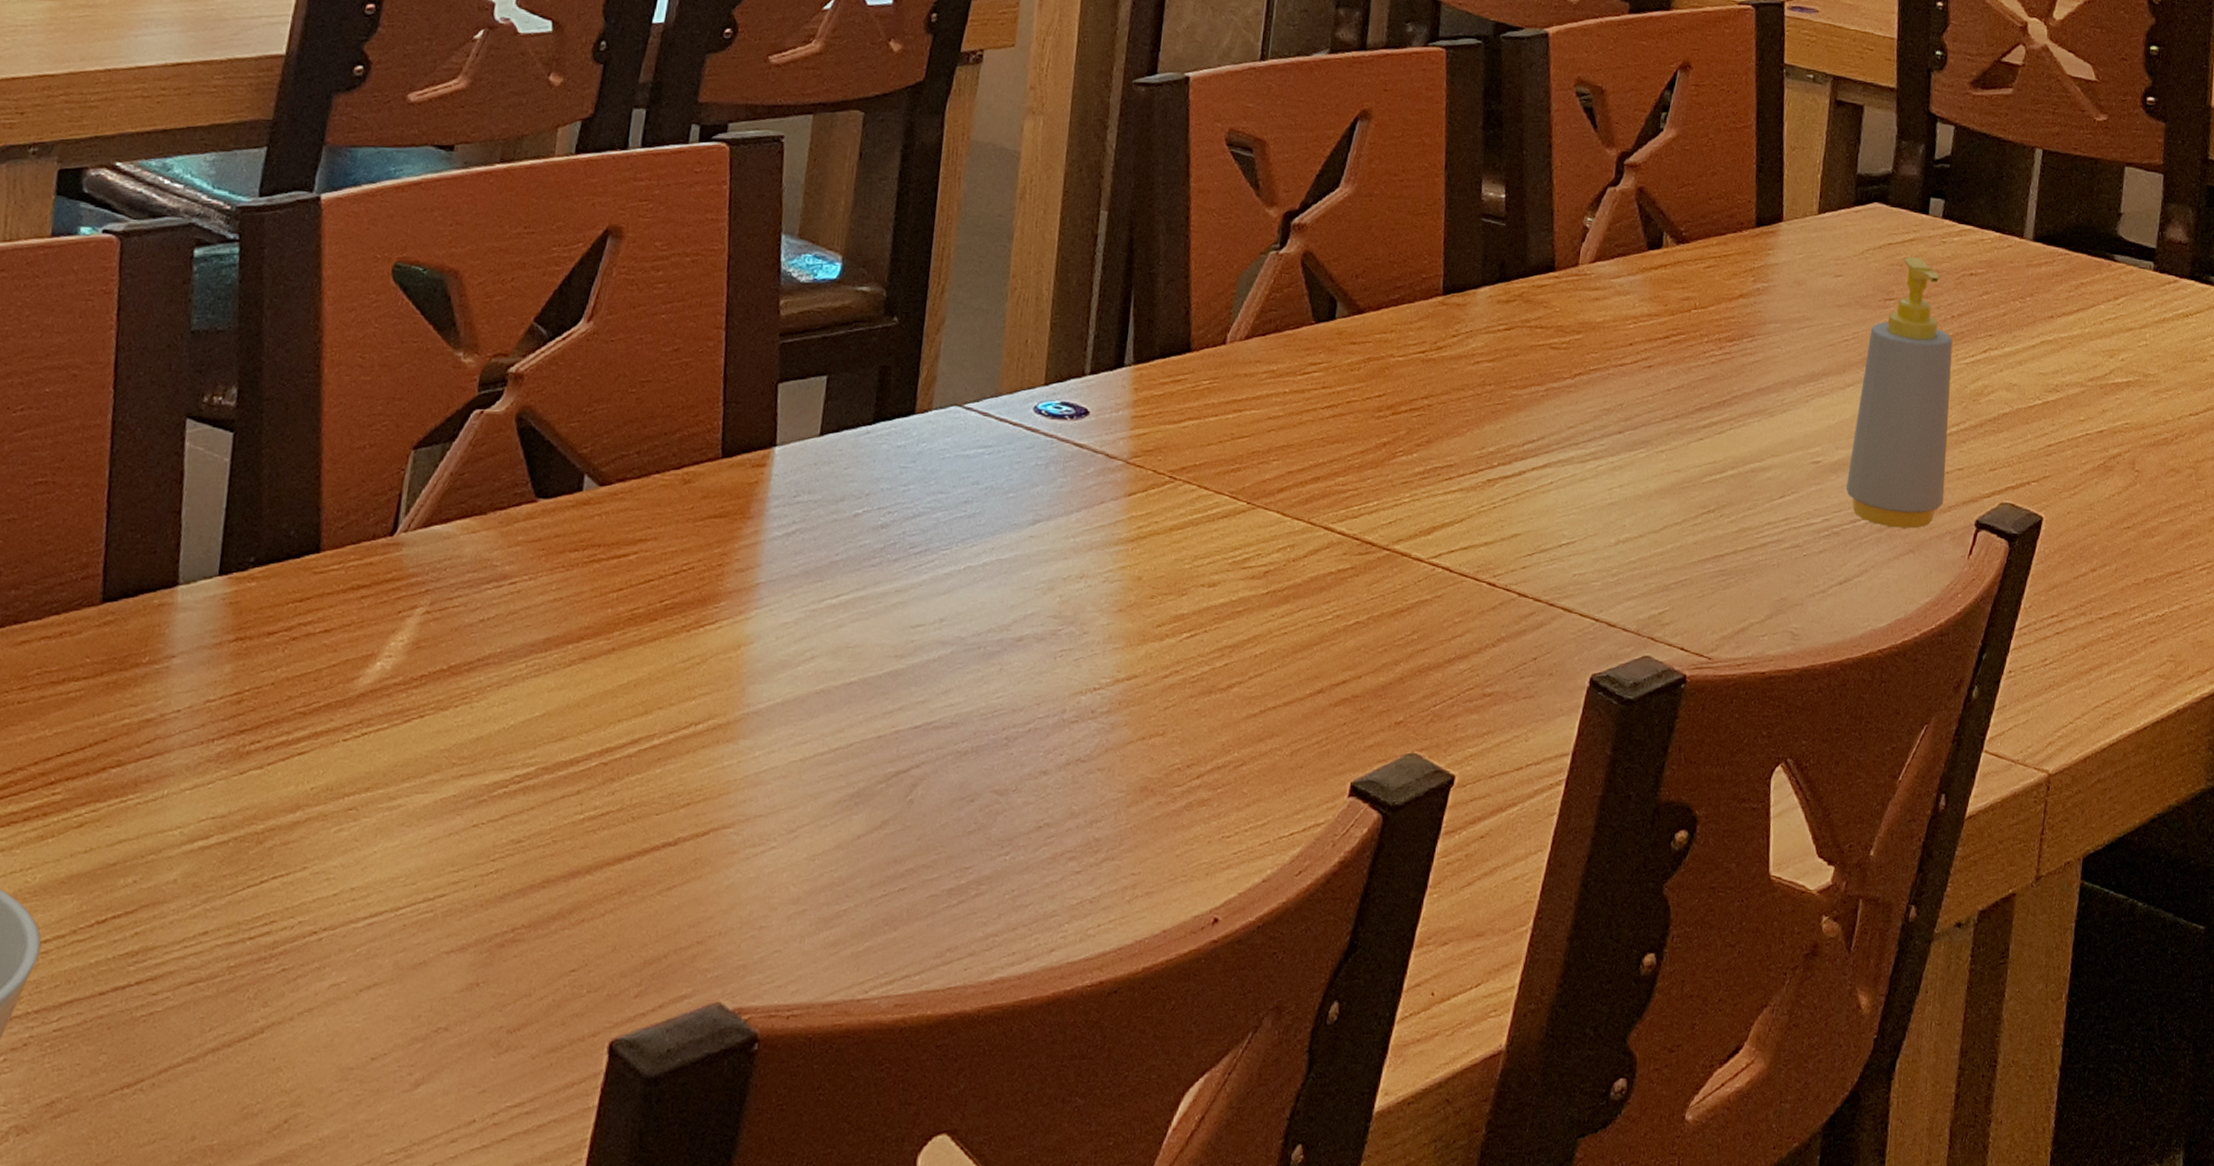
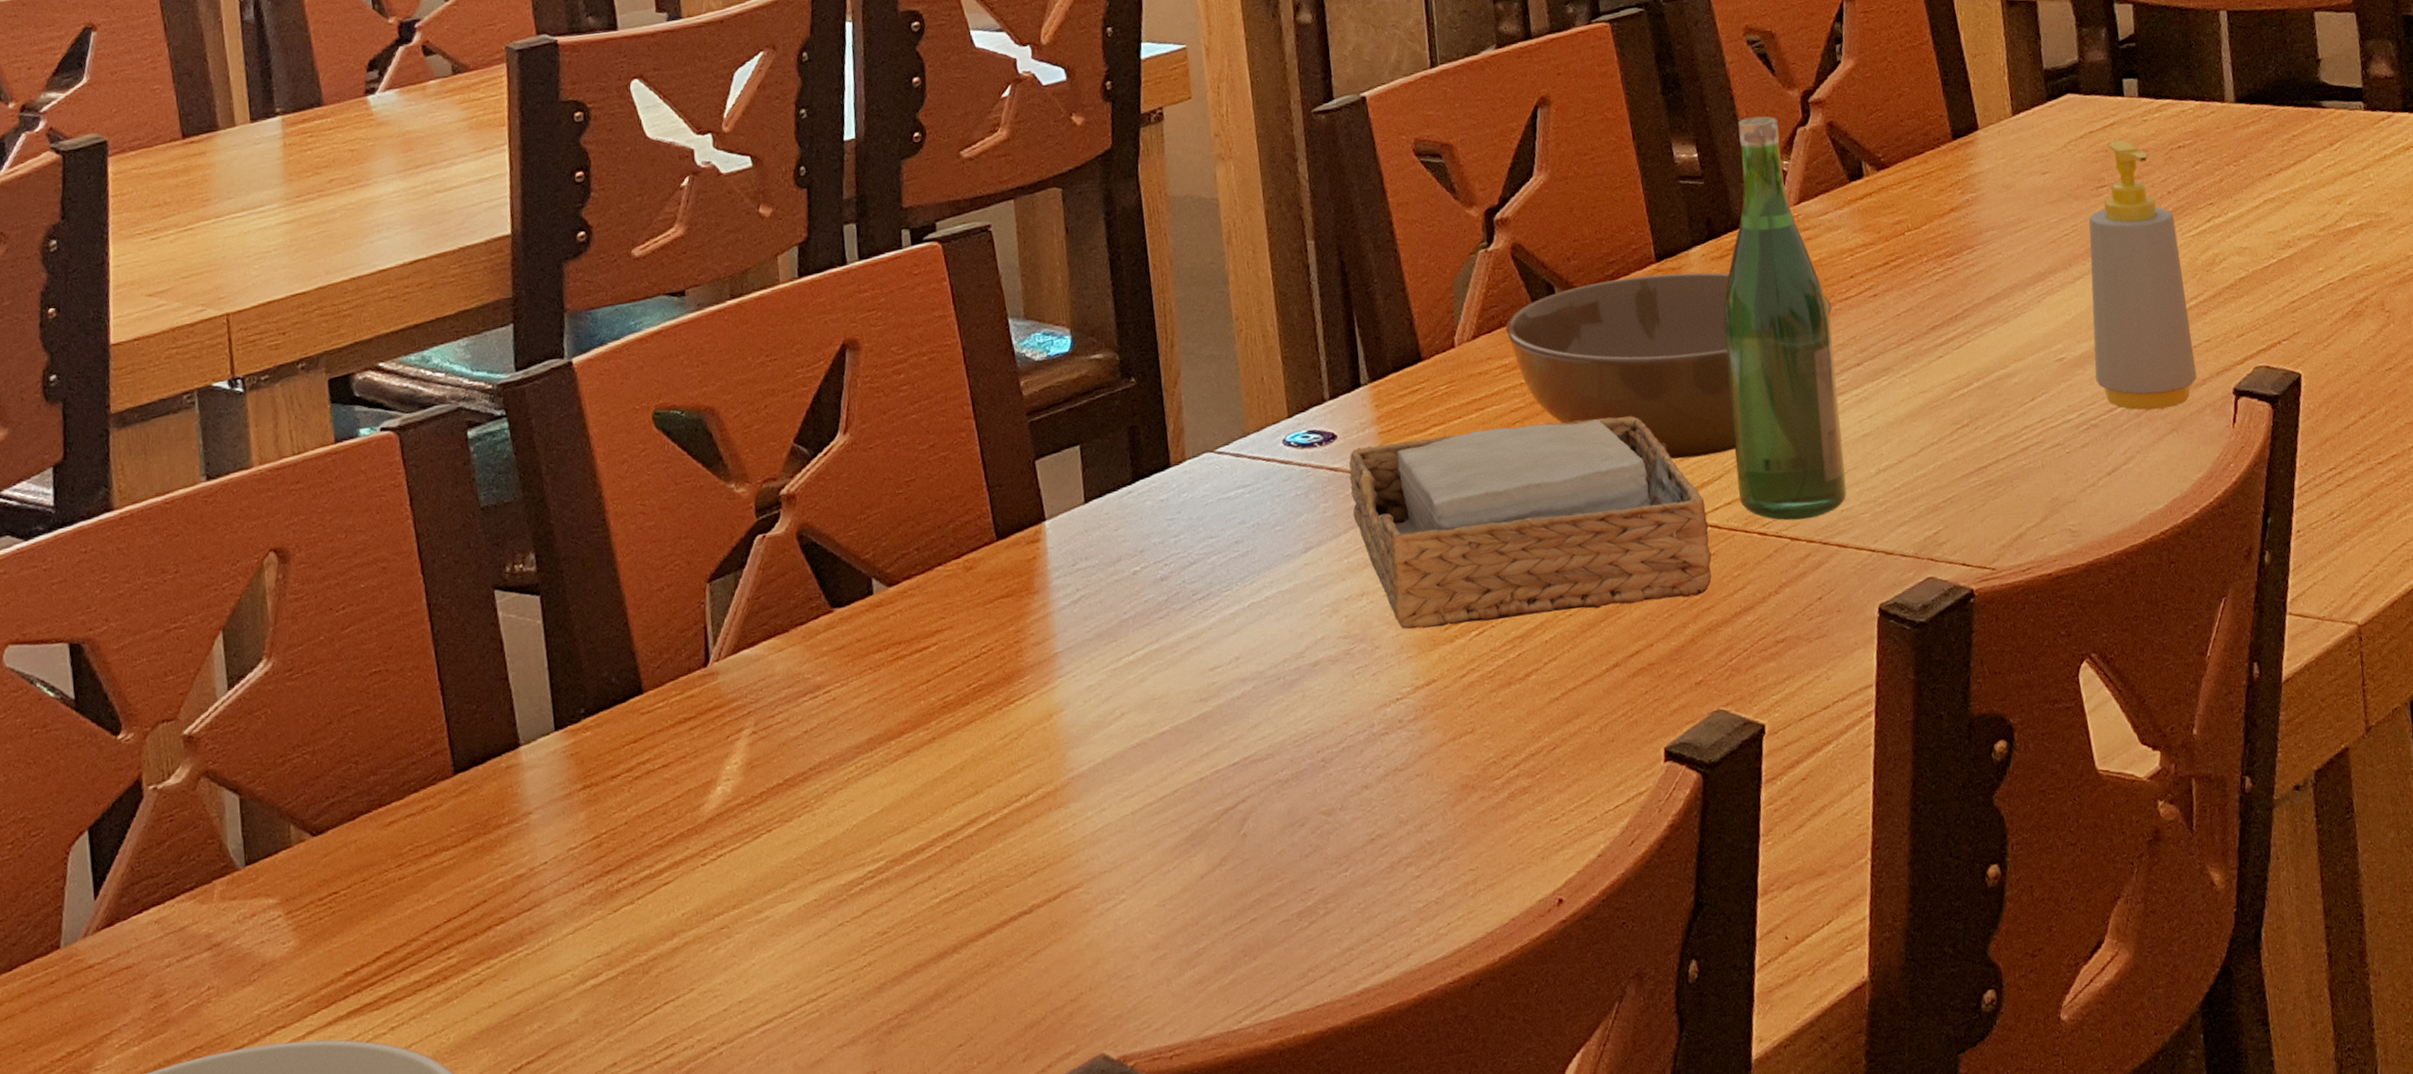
napkin holder: none [1088,428,1442,635] -> present [1349,416,1712,630]
bowl: none [1280,304,1606,497] -> present [1506,272,1833,459]
sake bottle: none [1476,168,1602,577] -> present [1723,116,1847,521]

